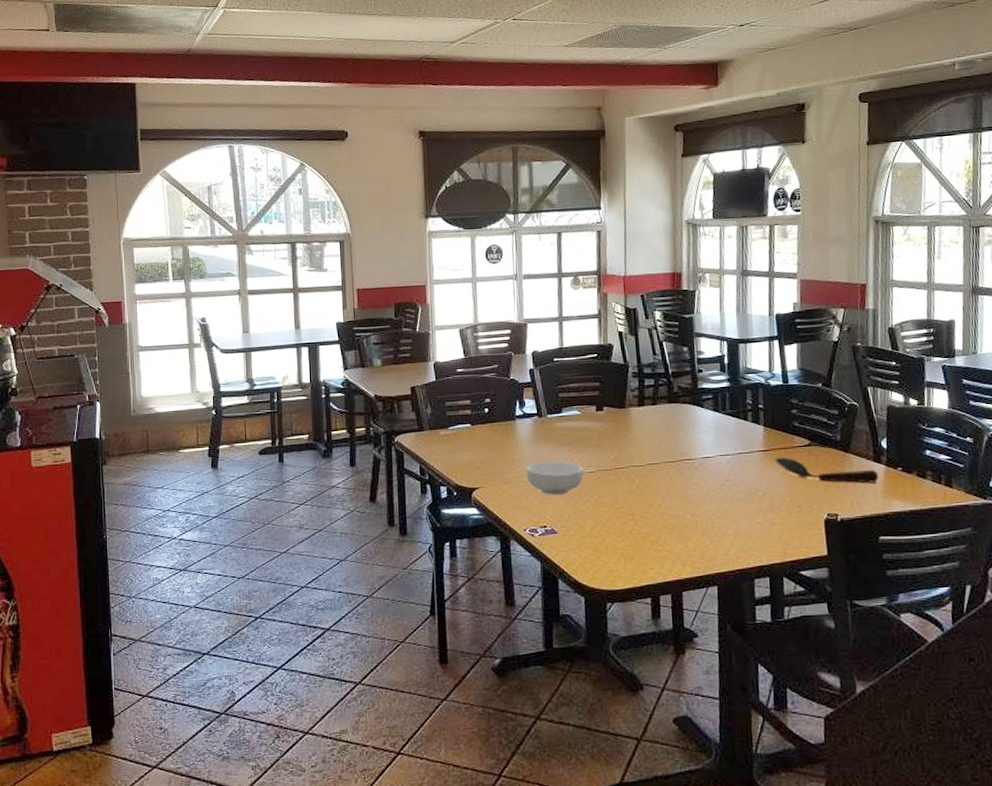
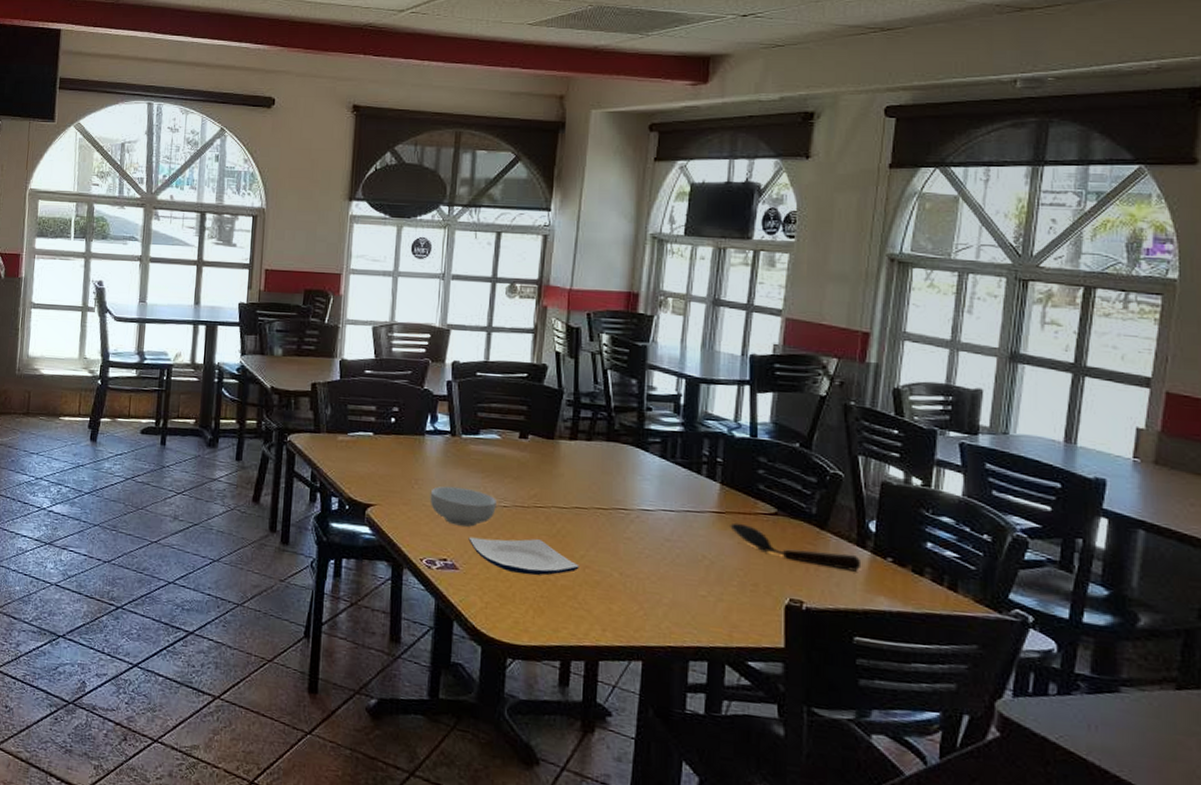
plate: none [563,496,658,529] -> present [468,537,579,576]

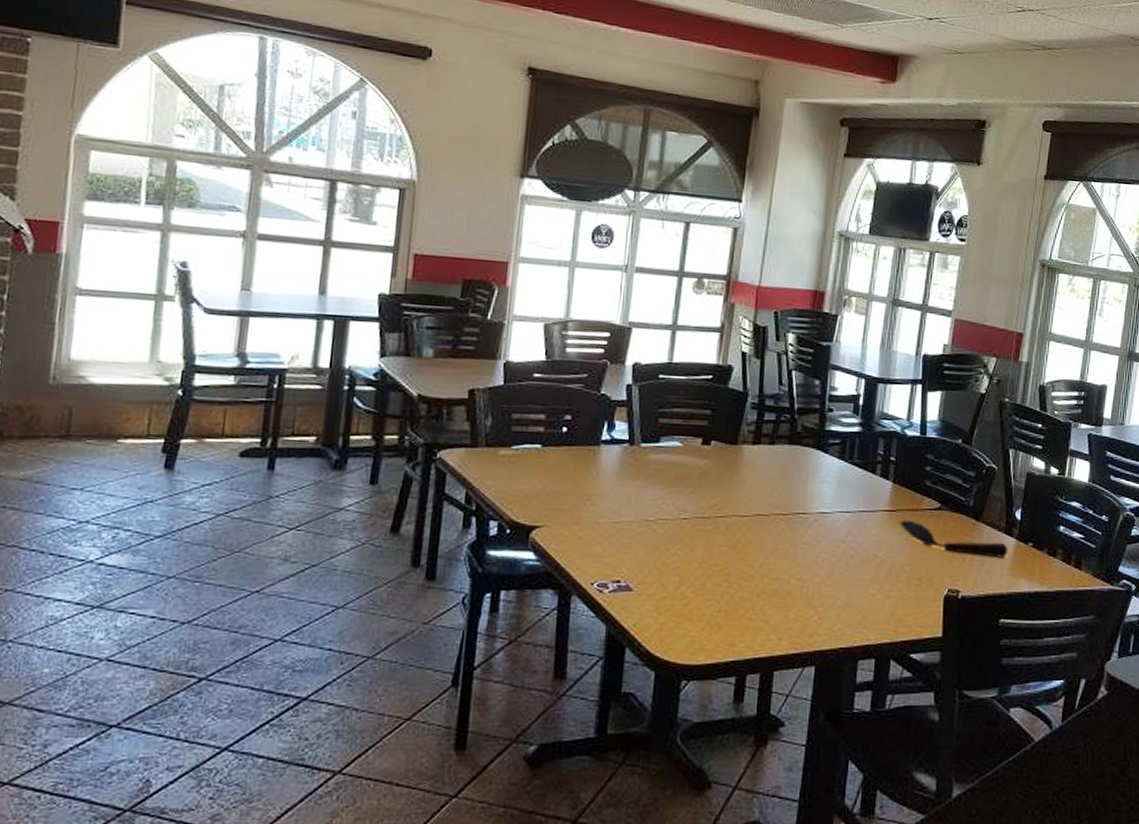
cereal bowl: present [430,486,496,527] -> none [603,500,676,543]
plate: present [468,537,579,576] -> none [644,551,758,590]

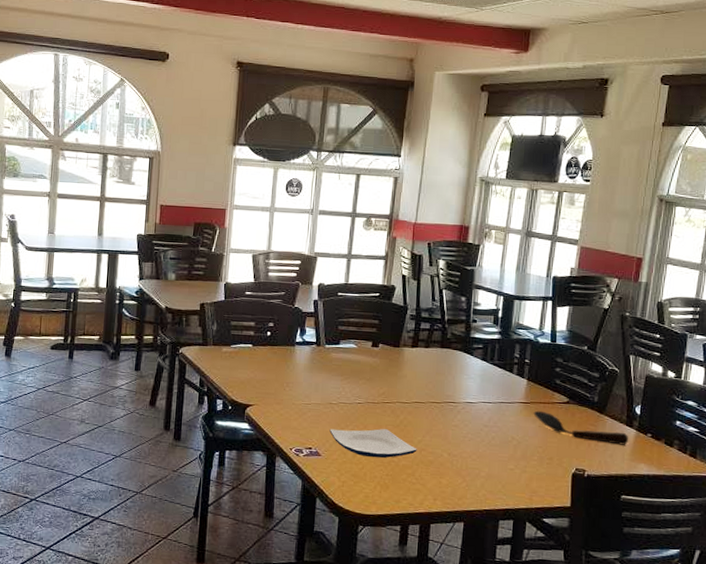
plate: none [644,551,758,590] -> present [329,429,417,458]

